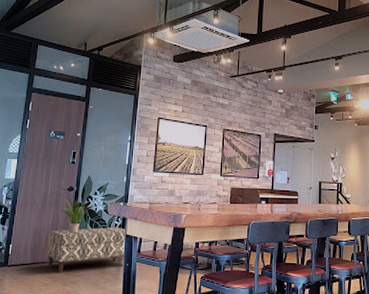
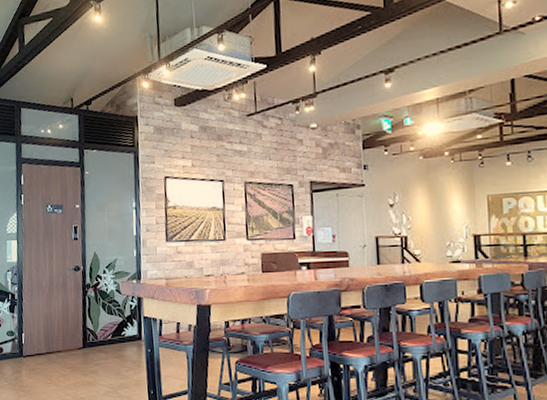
bench: present [47,227,125,274] -> none [60,308,146,363]
potted plant: present [61,200,89,234] -> none [70,281,99,318]

